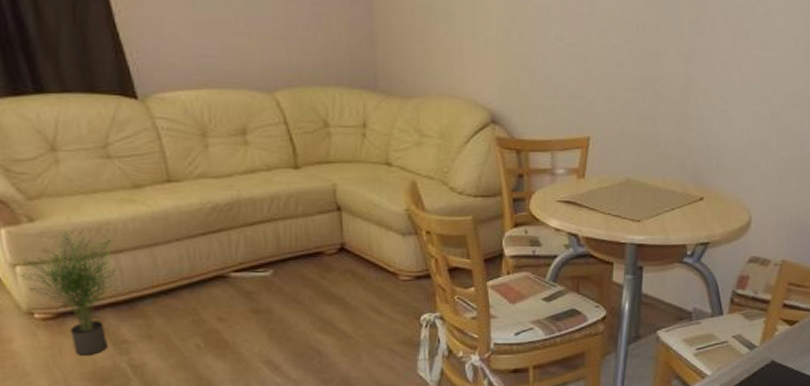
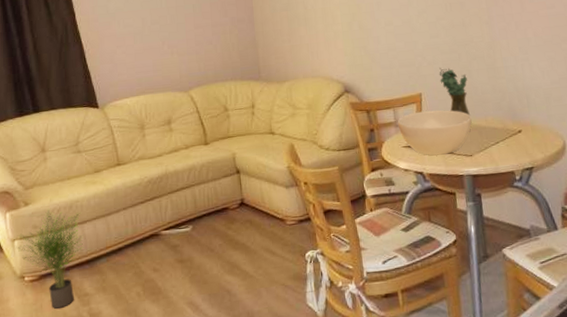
bowl: none [554,160,647,216] -> present [397,110,472,156]
vase: none [615,107,650,186] -> present [439,67,472,127]

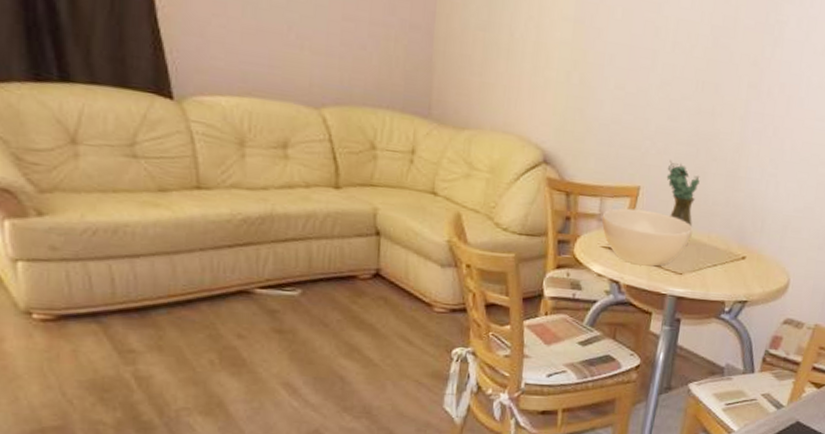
potted plant: present [16,209,84,309] -> none [19,228,134,363]

